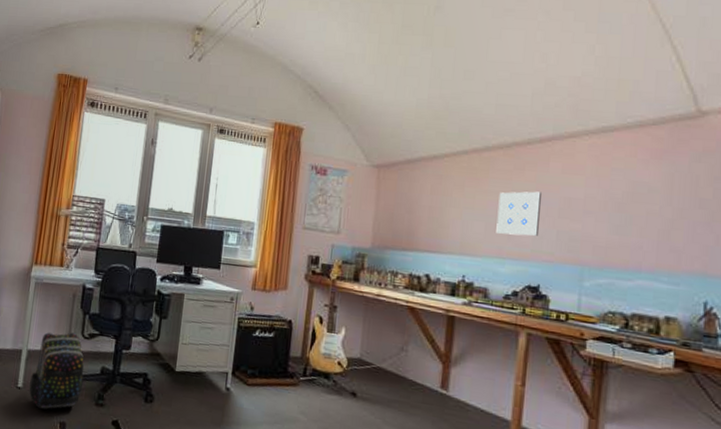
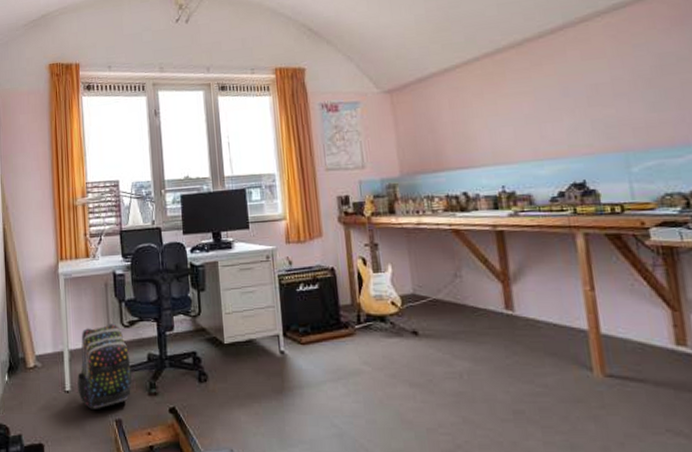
wall art: present [496,191,541,236] -> none [521,84,573,135]

